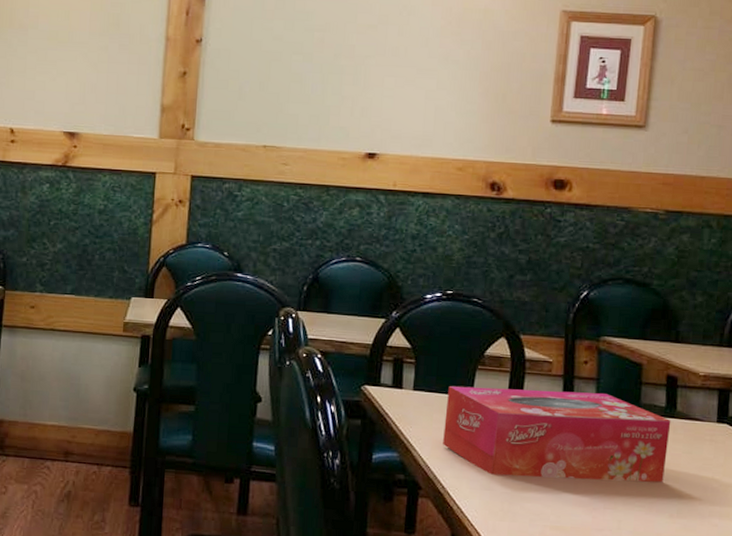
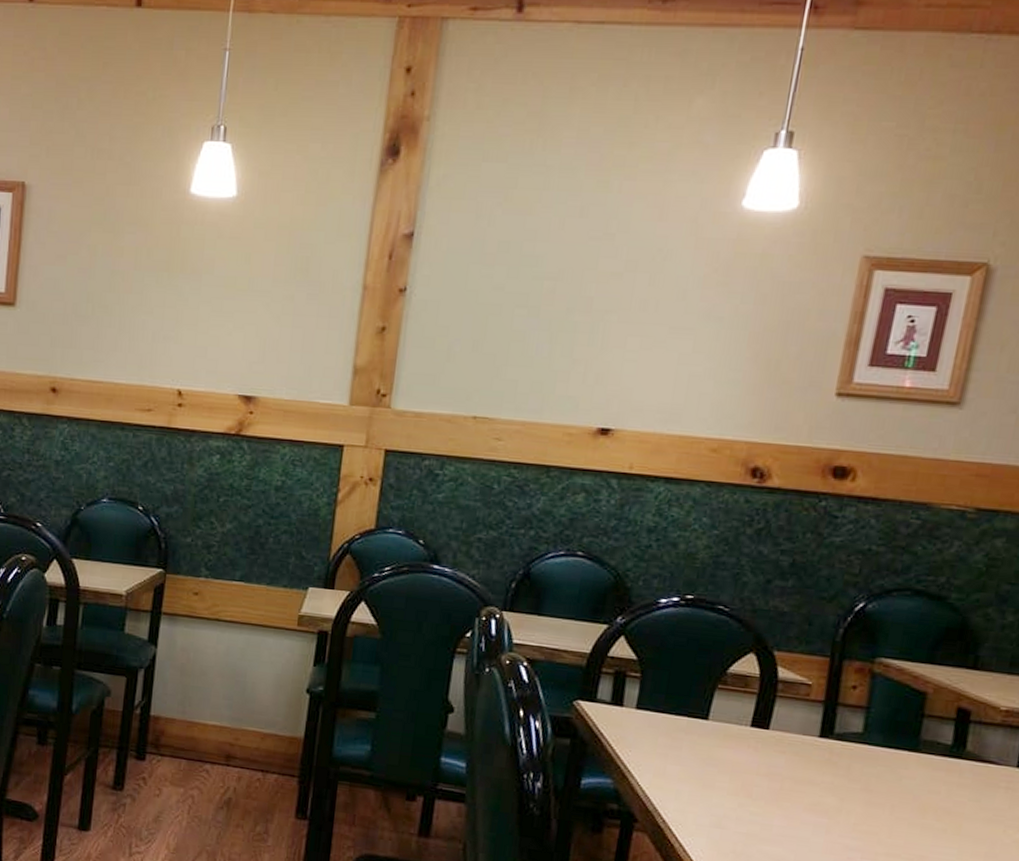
tissue box: present [443,386,671,483] -> none [667,706,958,834]

